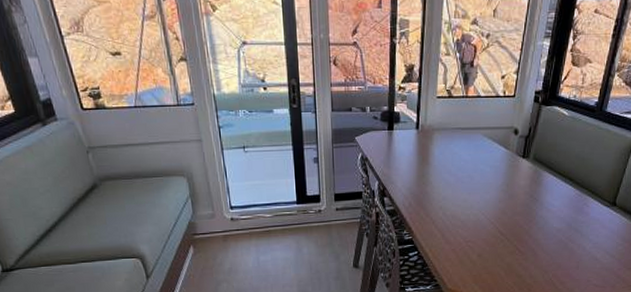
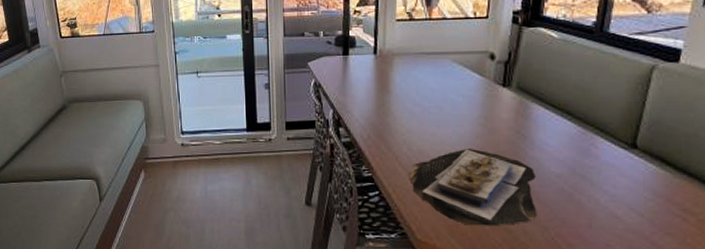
food platter: none [443,211,542,274] -> present [409,149,537,226]

